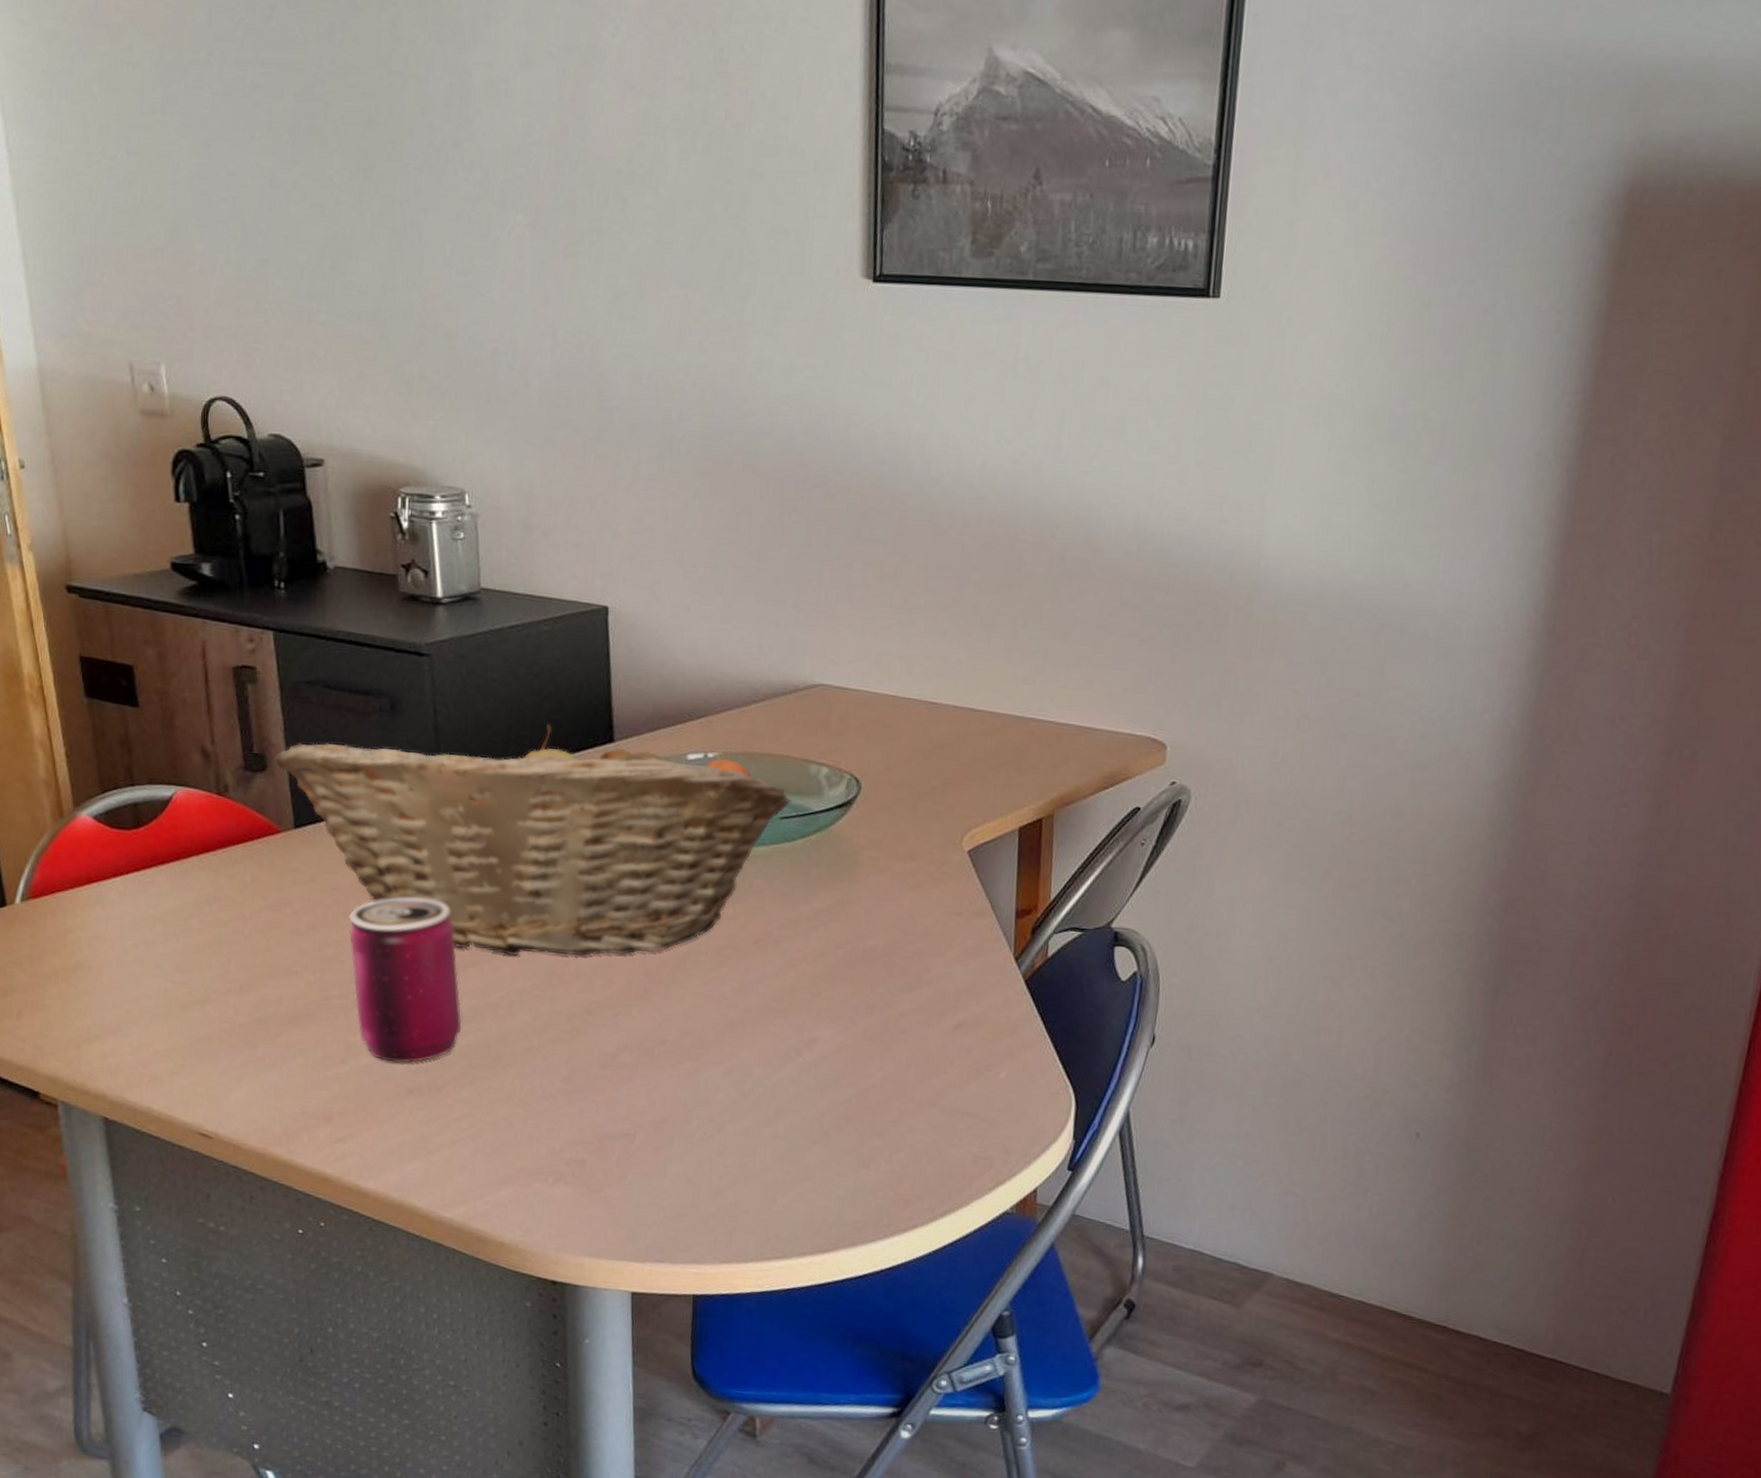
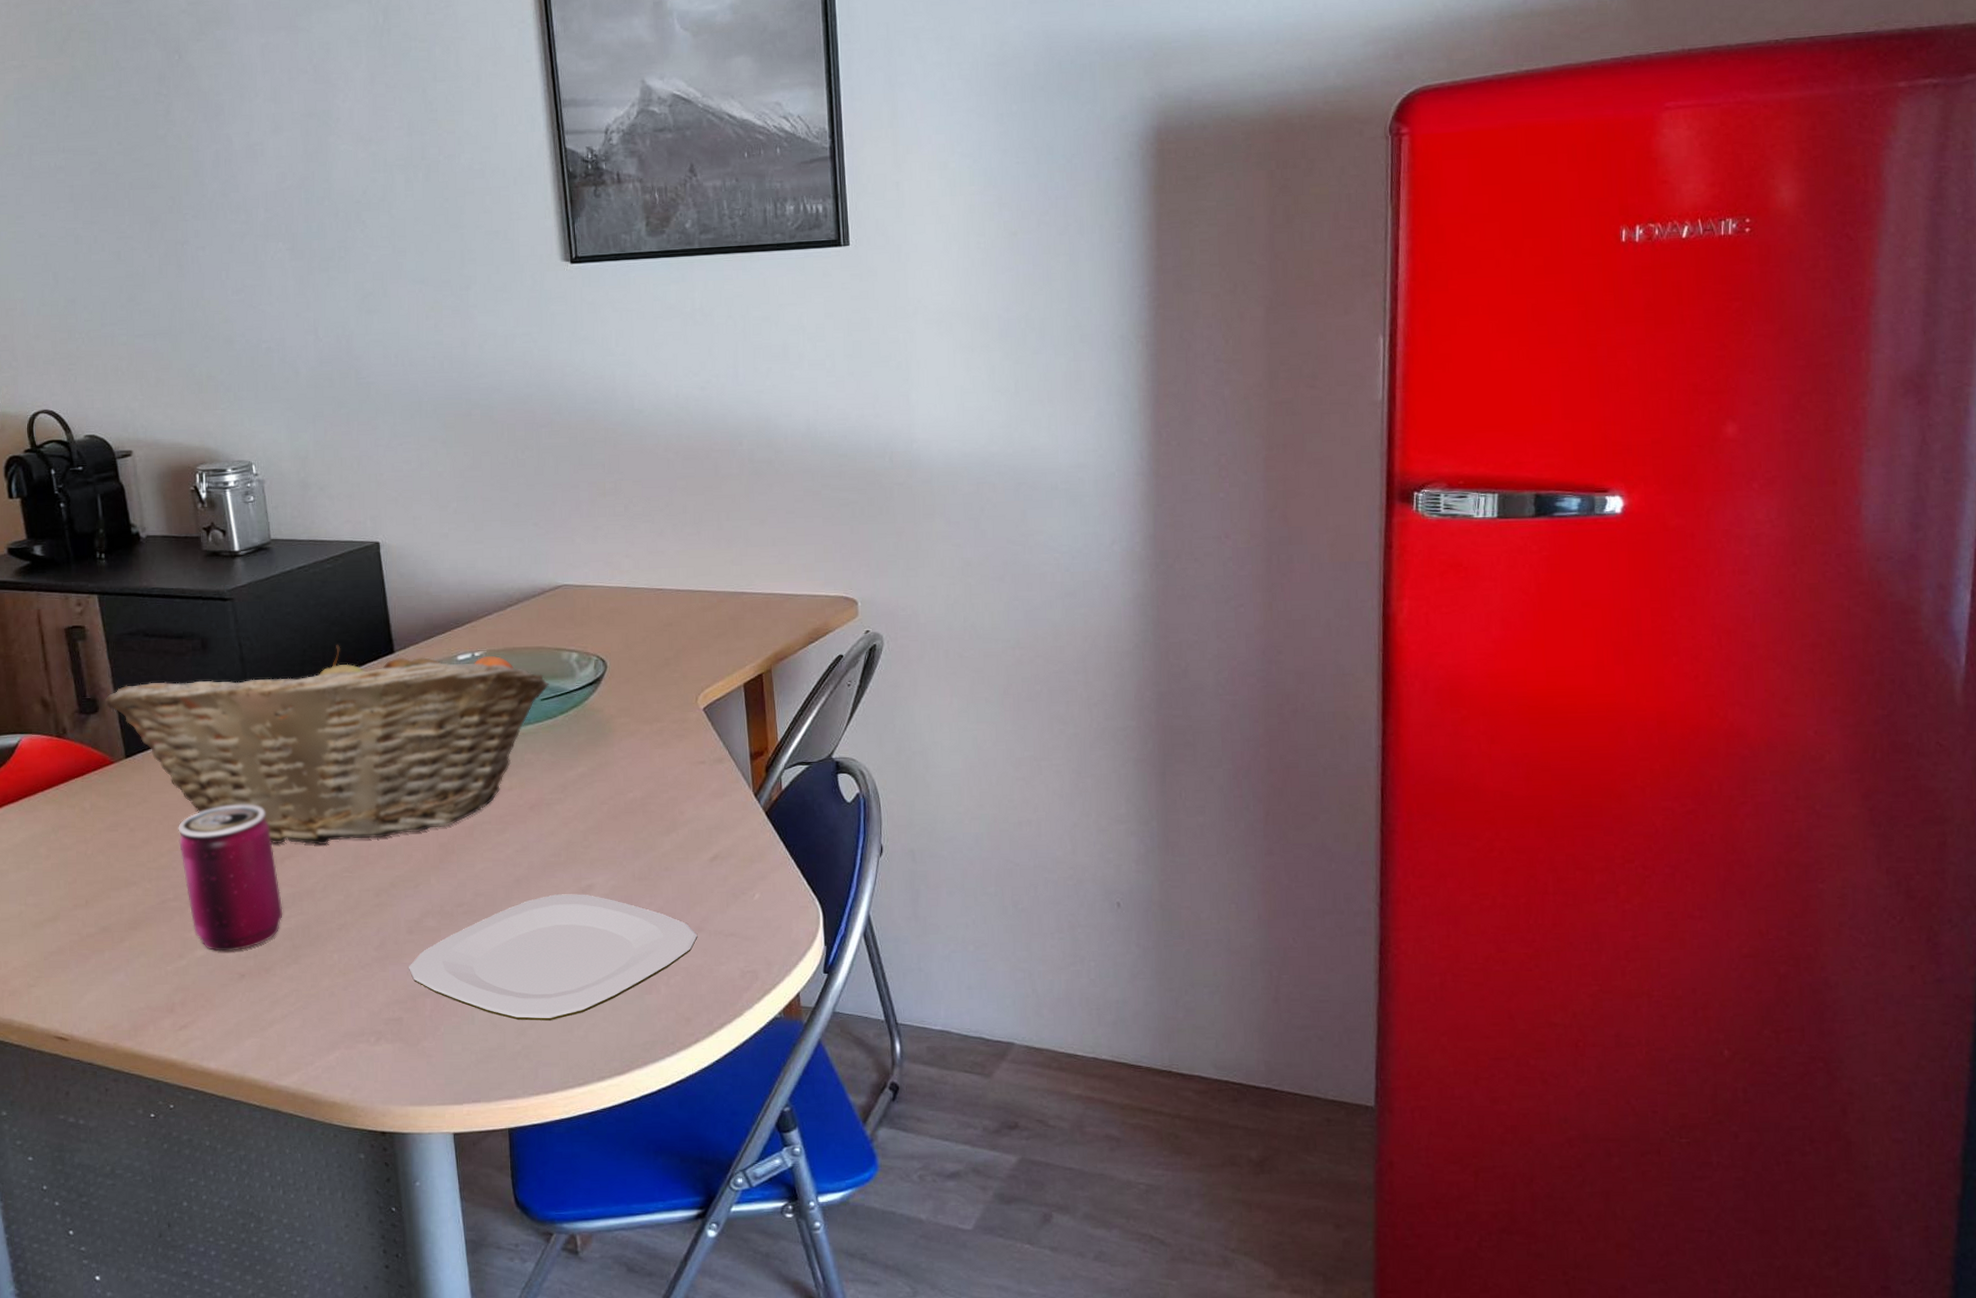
plate: none [598,1044,930,1184] -> present [409,894,698,1021]

